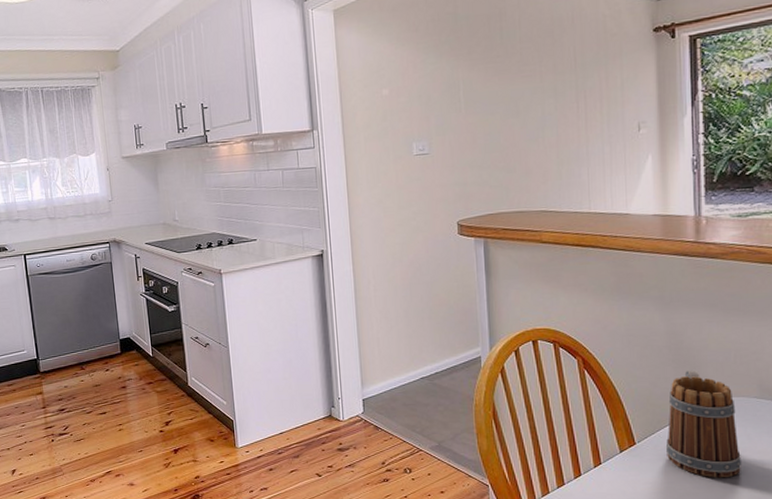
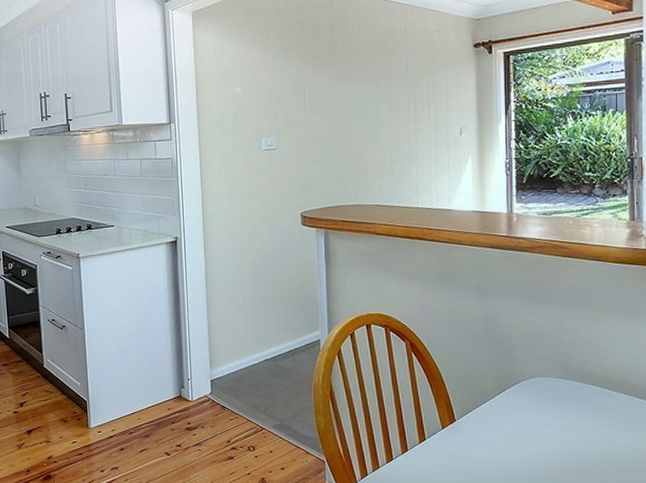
mug: present [665,370,742,478] -> none [481,352,546,452]

